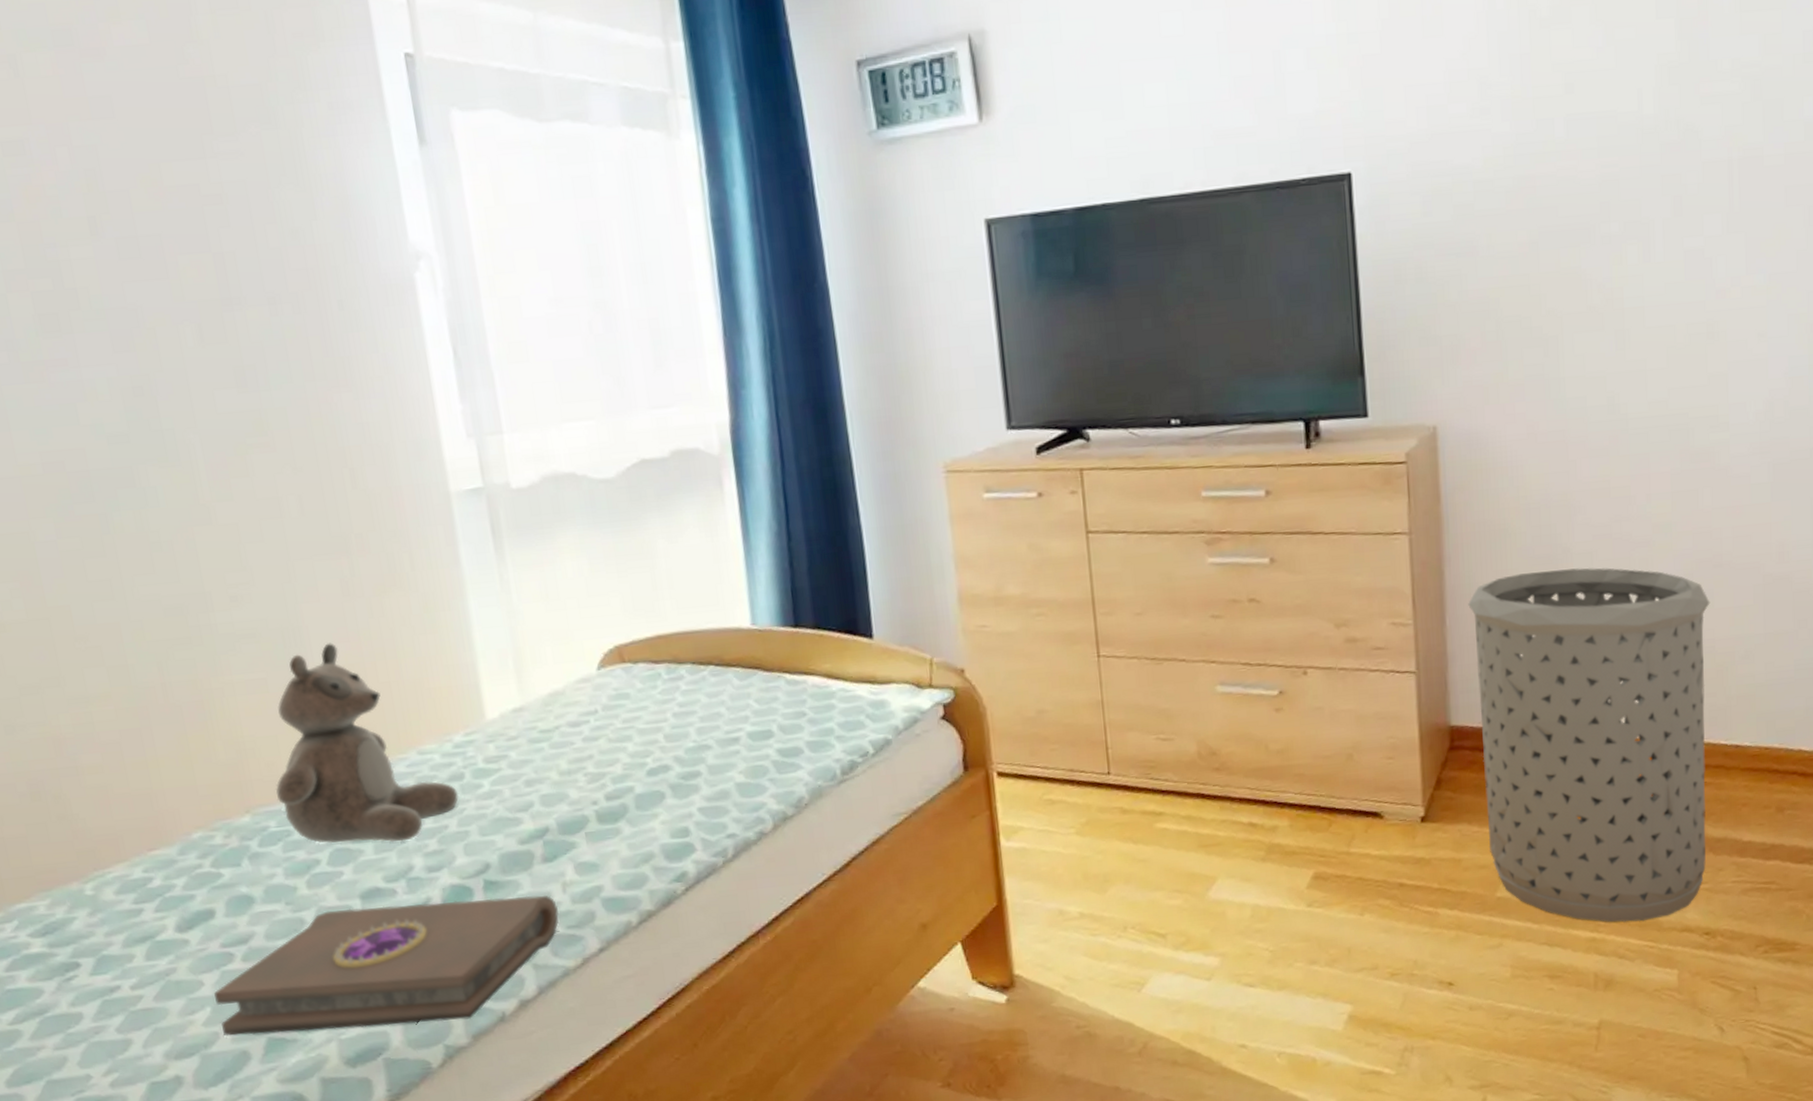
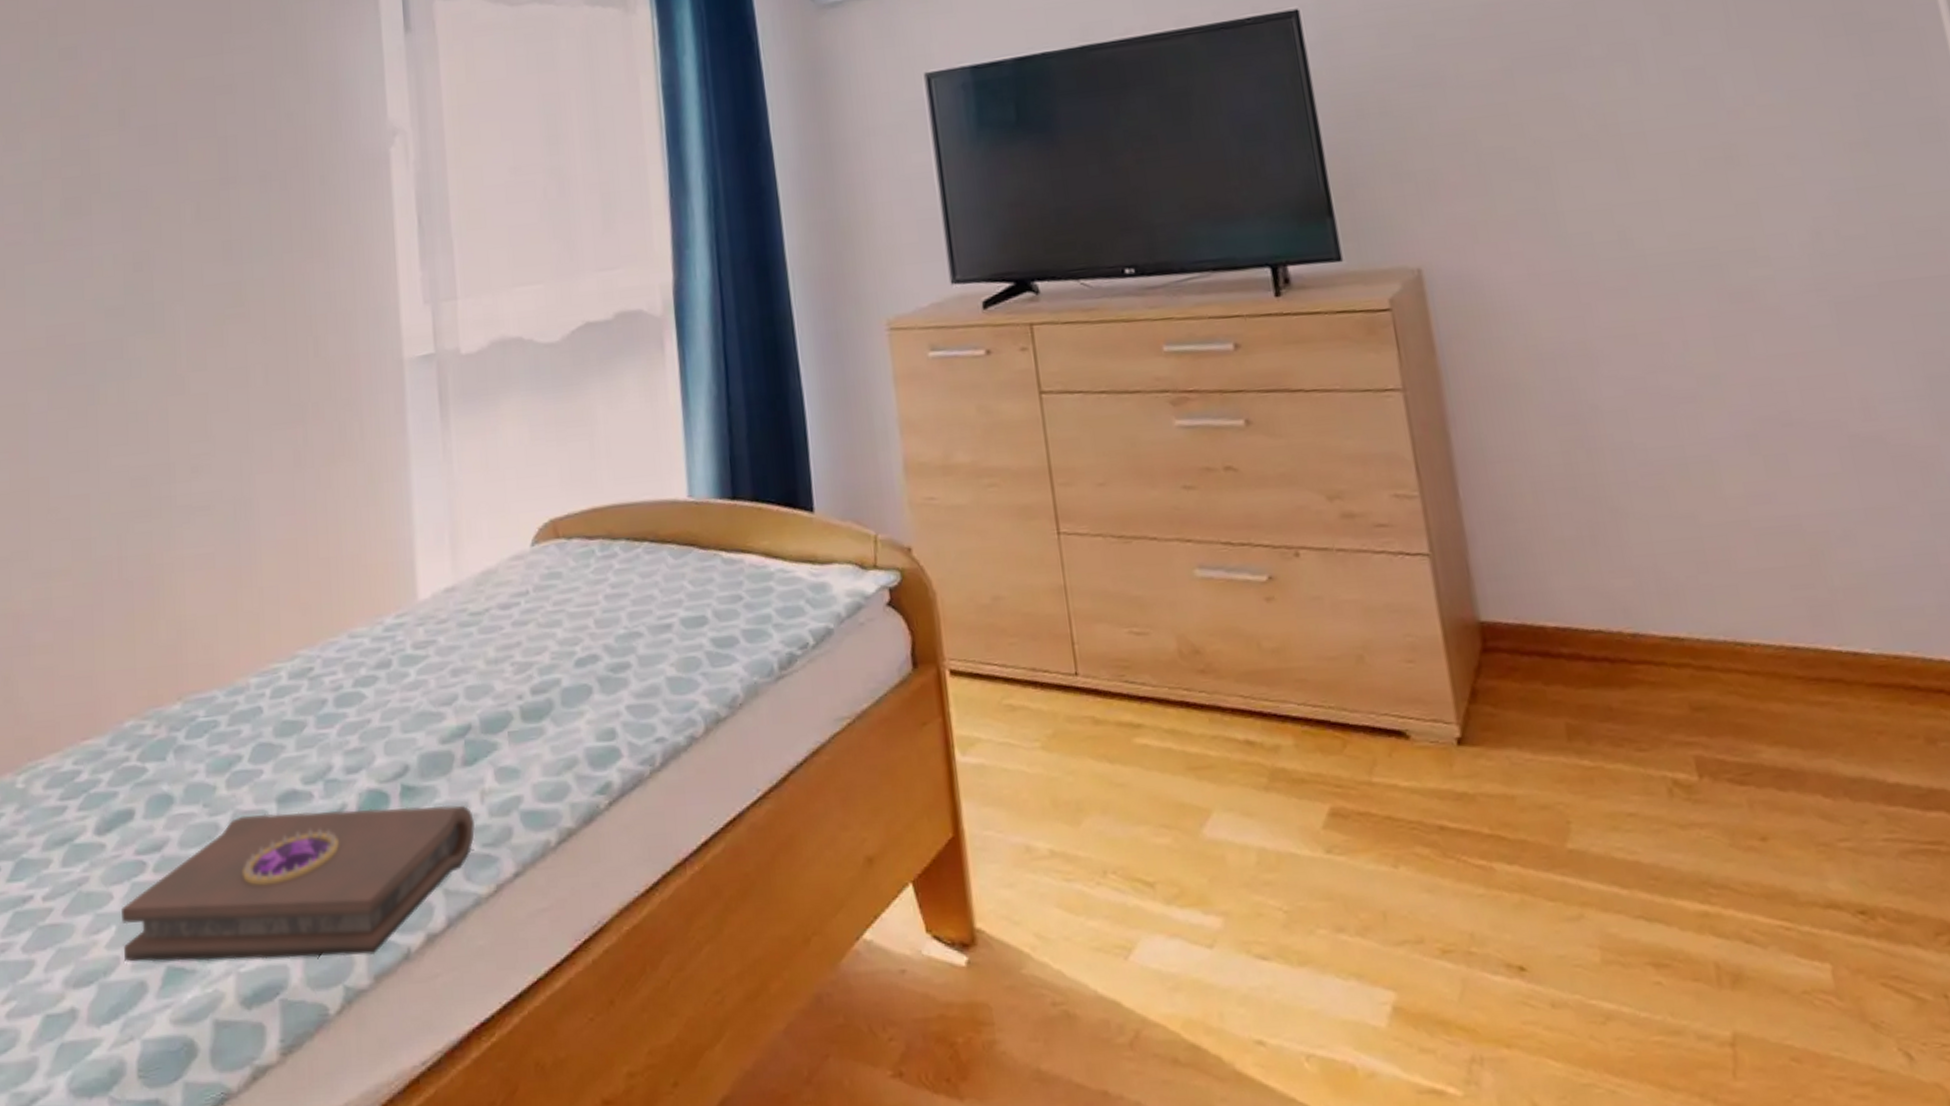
stuffed animal: present [275,643,459,844] -> none [208,515,385,738]
laundry basket: present [1468,568,1710,922] -> none [1483,428,1844,892]

